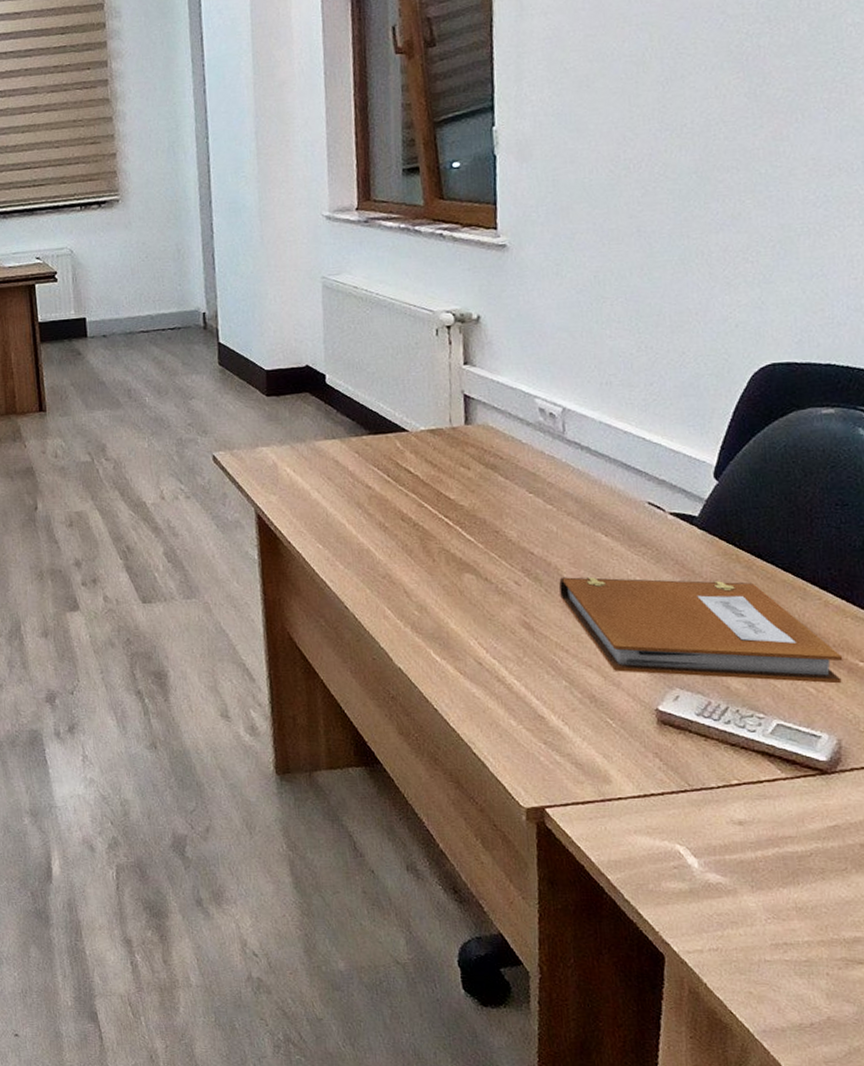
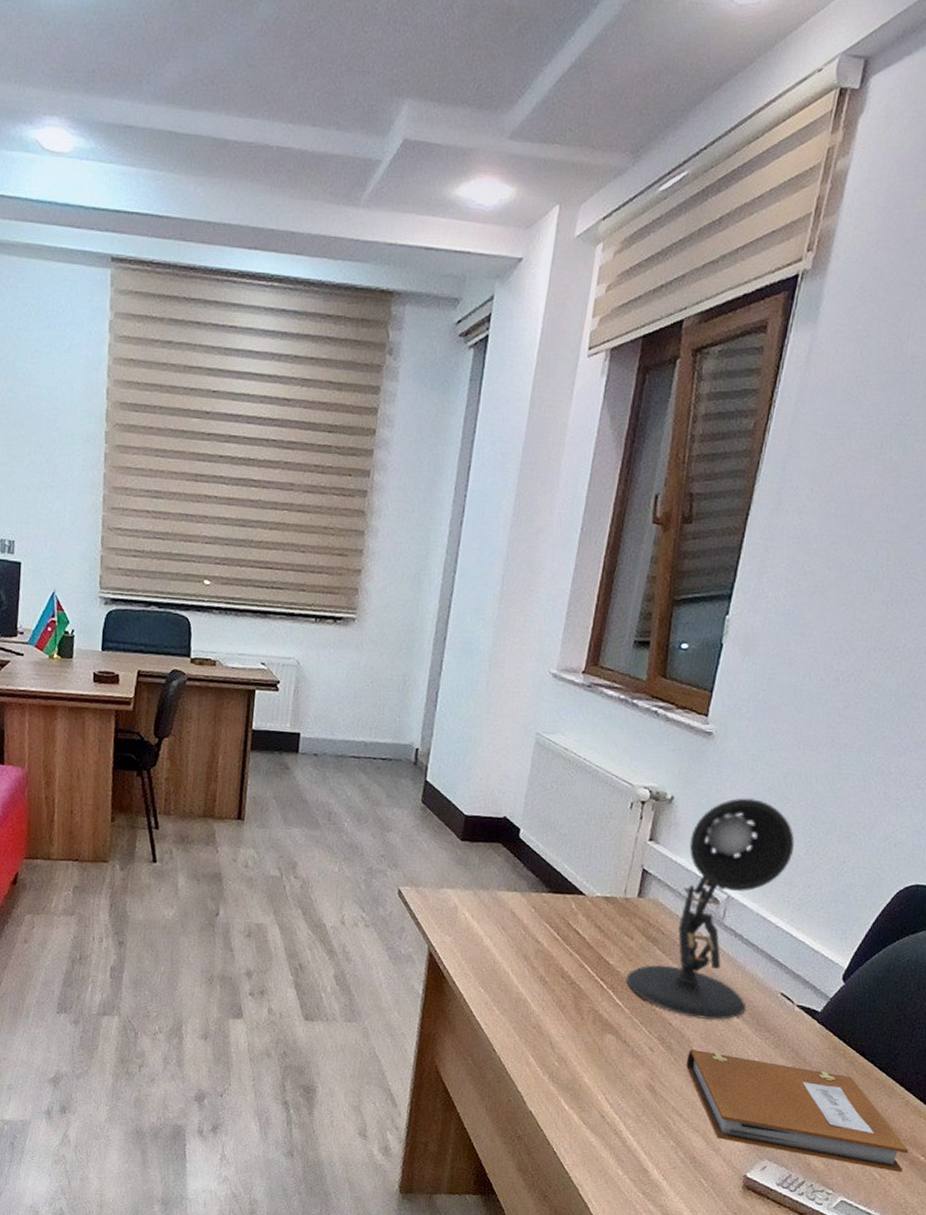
desk lamp: none [472,303,624,543] -> present [625,798,795,1020]

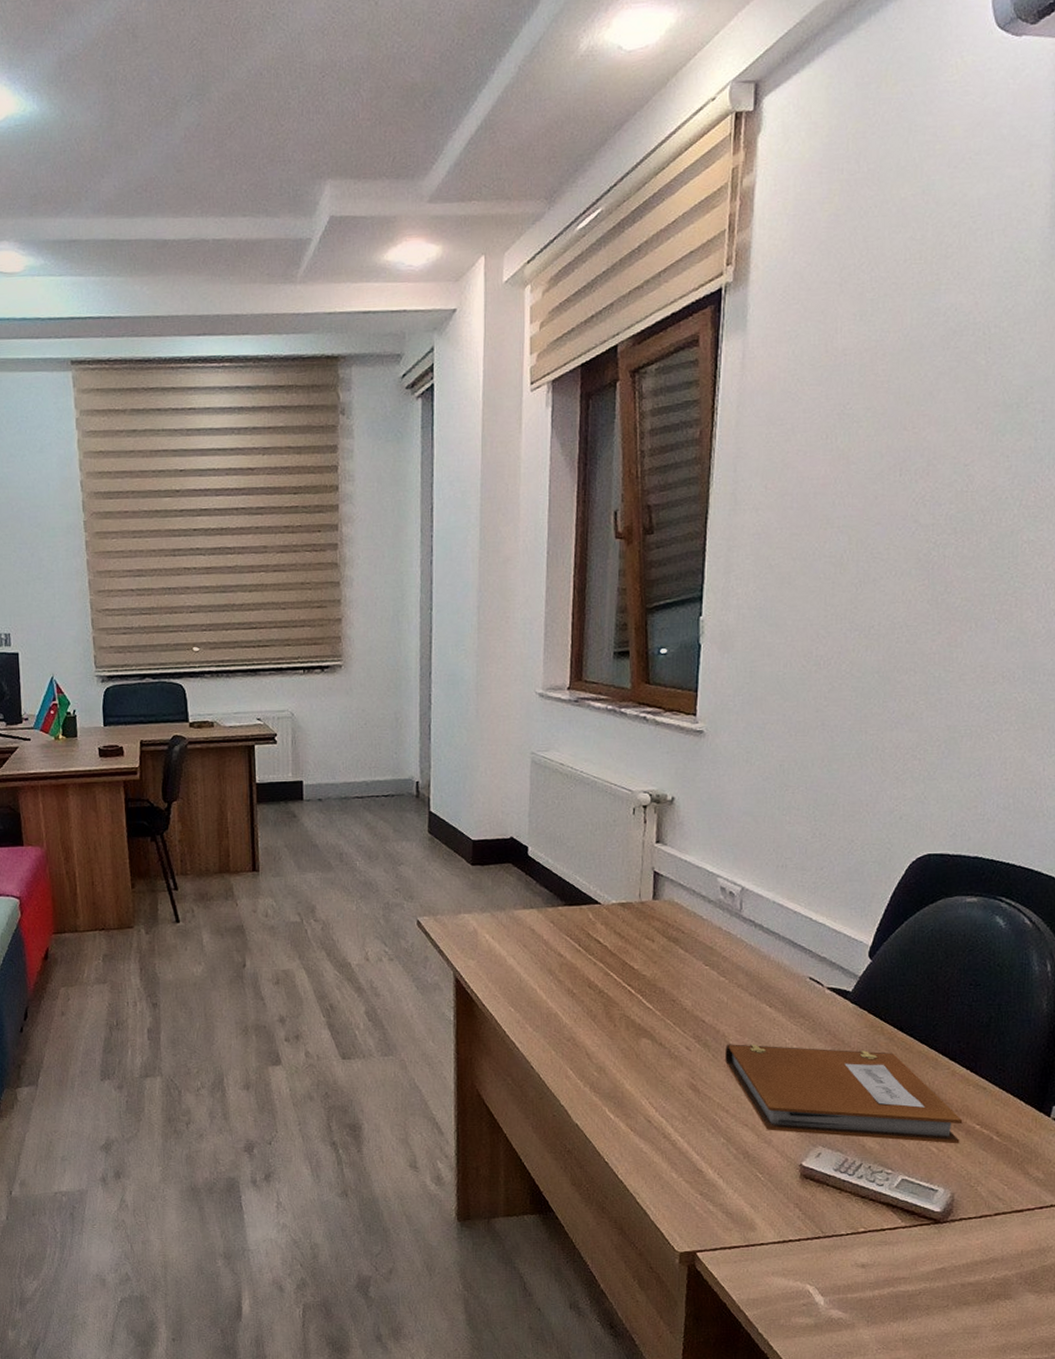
desk lamp: present [625,798,795,1020] -> none [653,790,800,1013]

